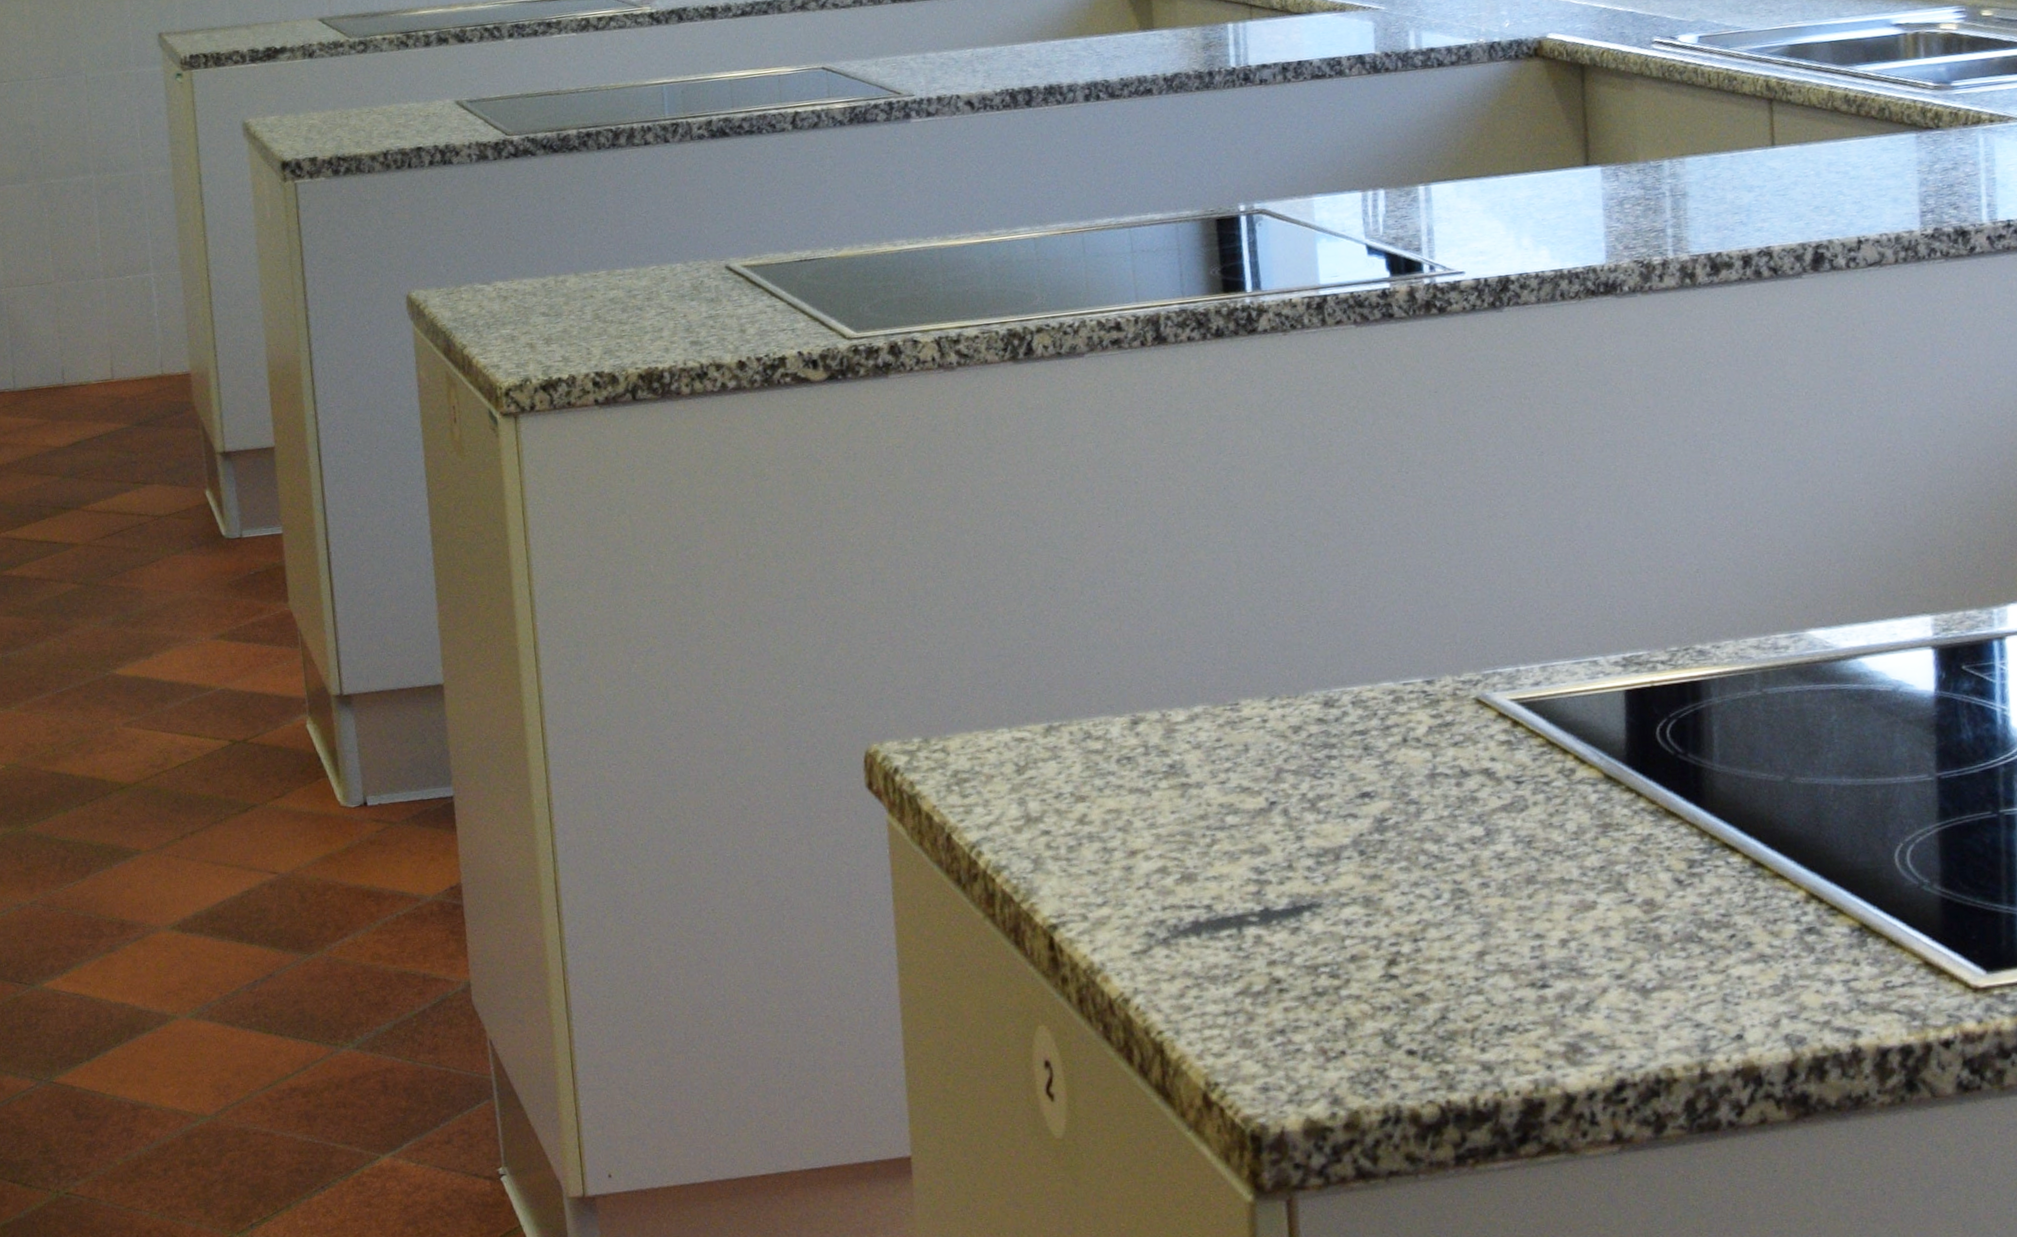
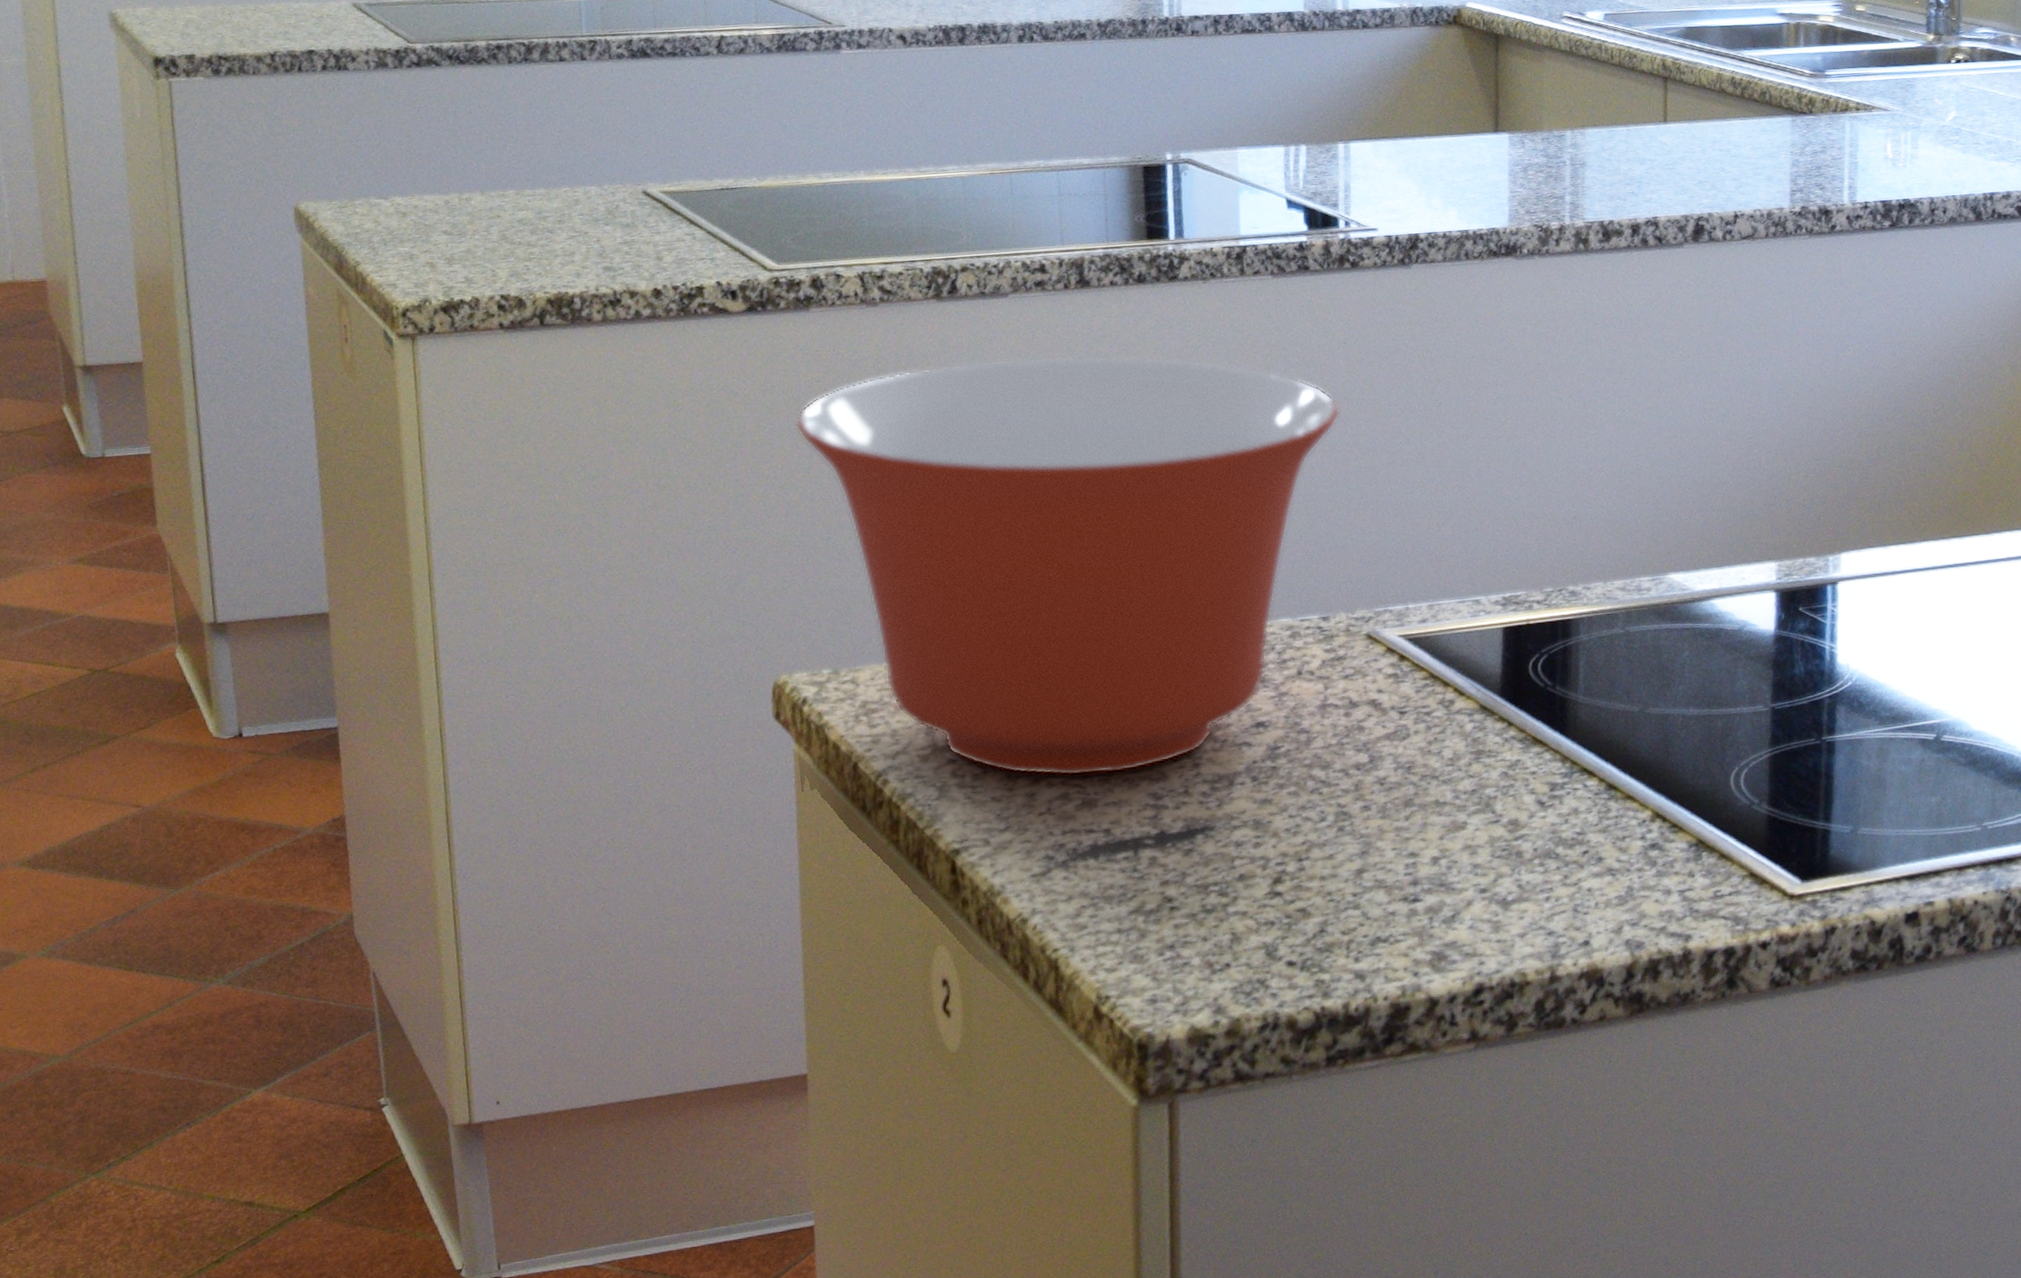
mixing bowl: none [878,413,1435,849] -> present [795,356,1340,777]

